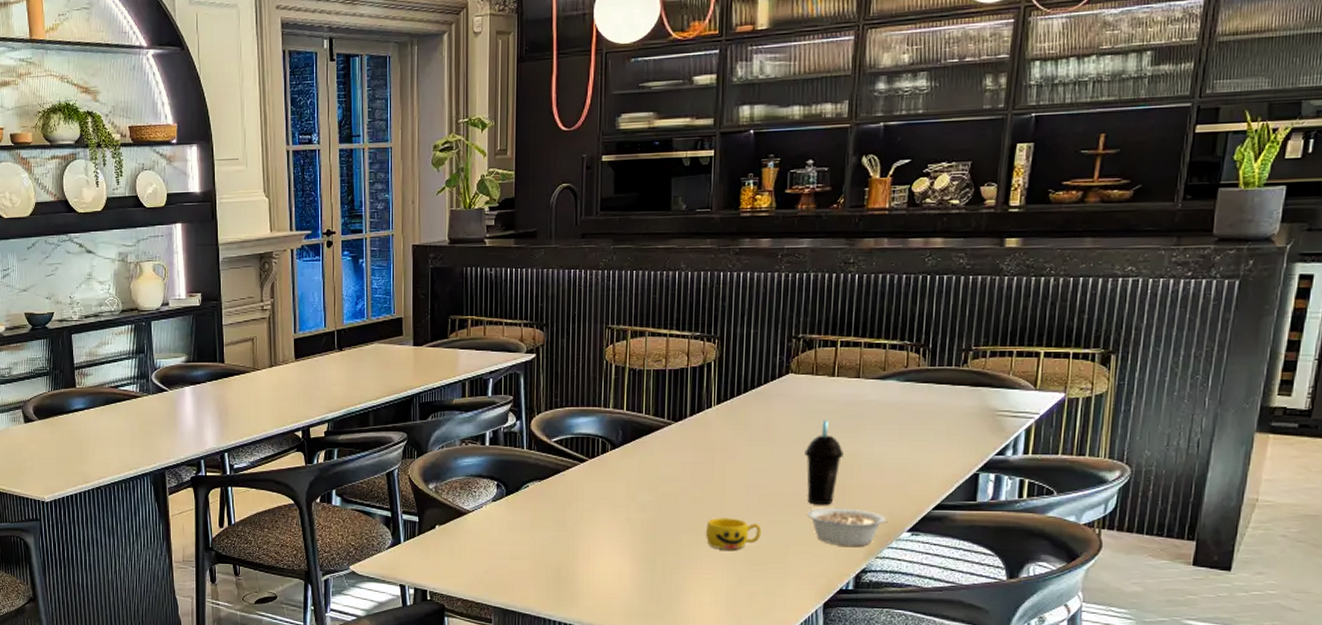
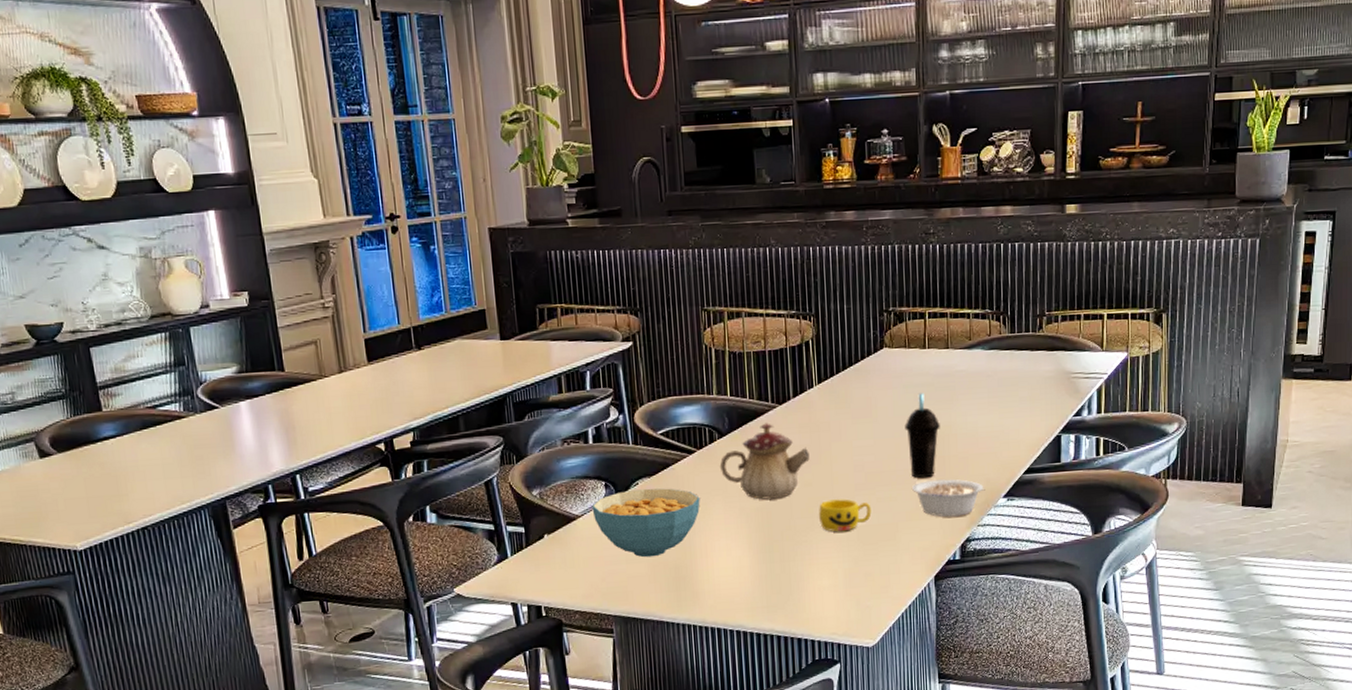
cereal bowl: none [482,491,587,556] -> present [591,488,700,558]
teapot: none [609,438,702,513] -> present [719,423,810,500]

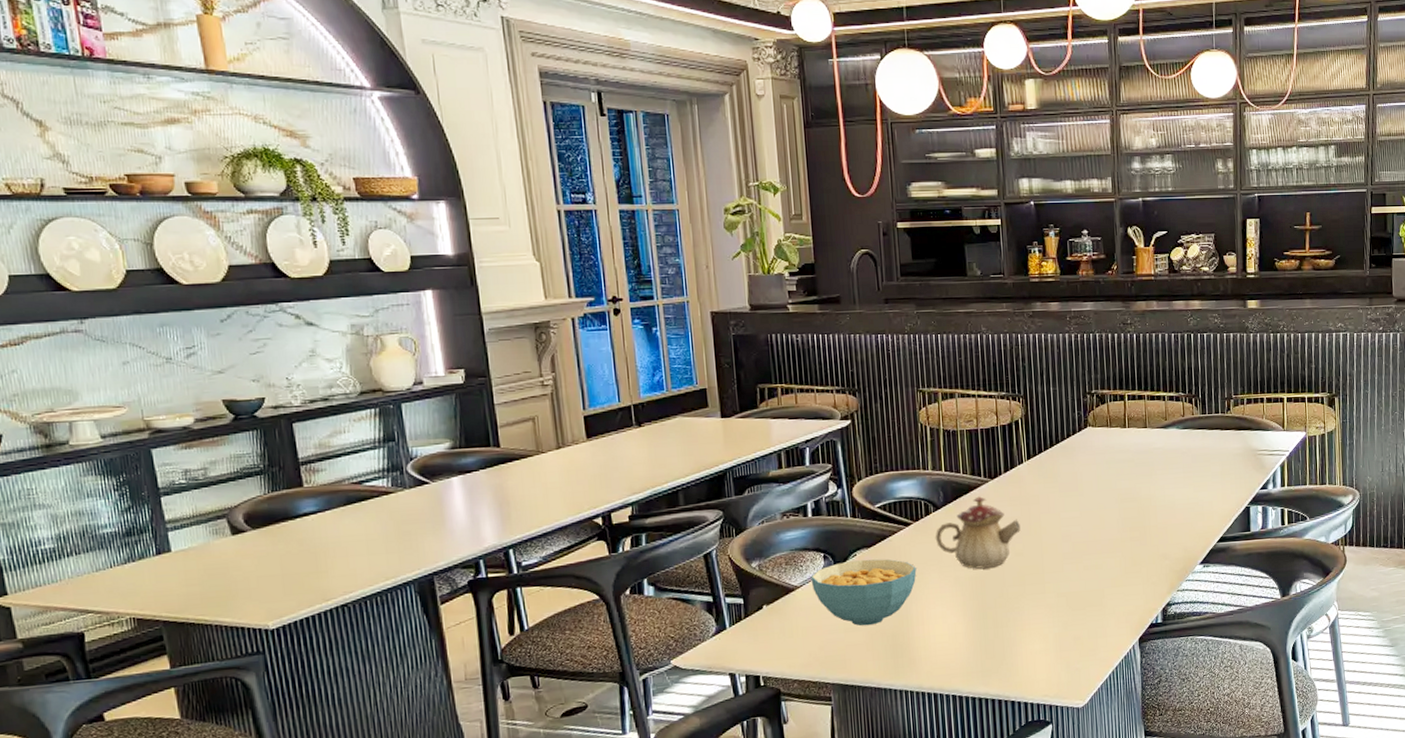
cup: present [819,499,872,532] -> none [1030,567,1079,599]
cup: present [904,393,940,478] -> none [1108,468,1141,547]
legume: present [911,479,985,517] -> none [1115,547,1183,583]

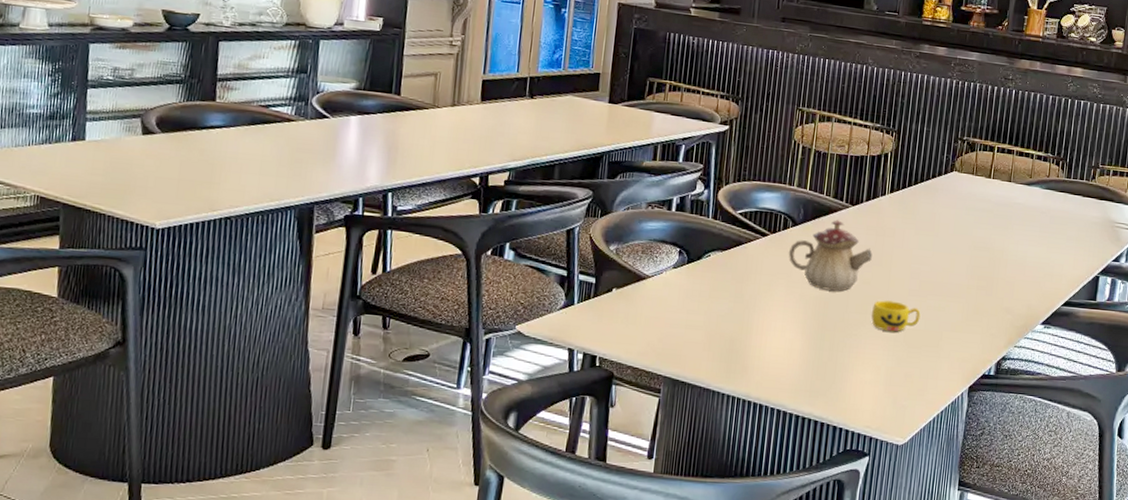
cereal bowl: present [810,559,917,626] -> none [662,260,765,327]
cup: none [1030,567,1079,599] -> present [871,300,921,332]

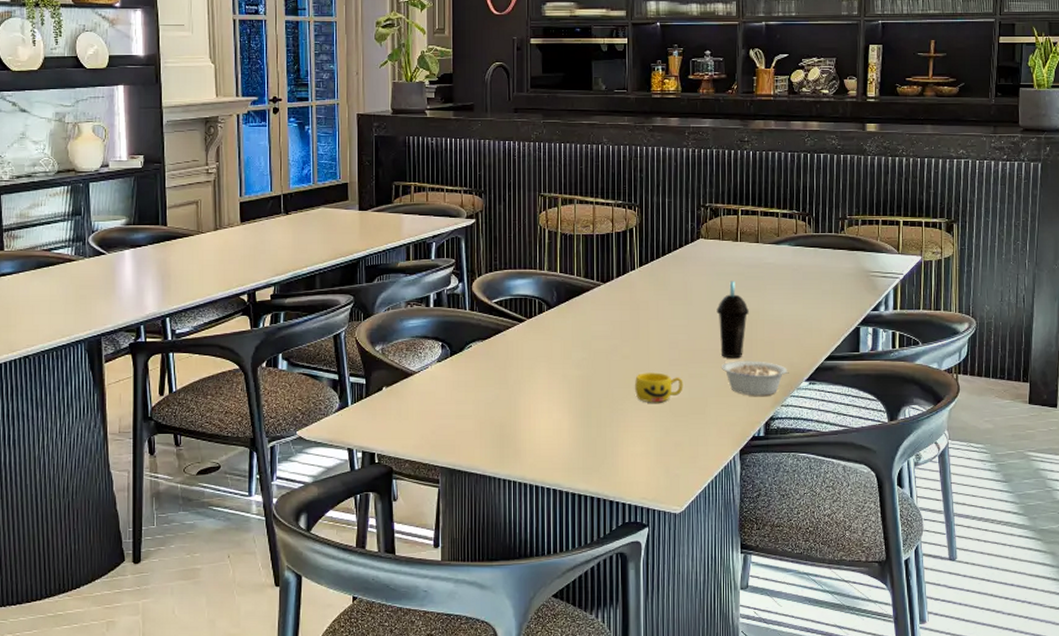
teapot: present [788,220,872,292] -> none [546,299,629,369]
legume: none [959,297,1026,335] -> present [721,361,789,396]
cup: none [961,217,994,295] -> present [716,281,749,358]

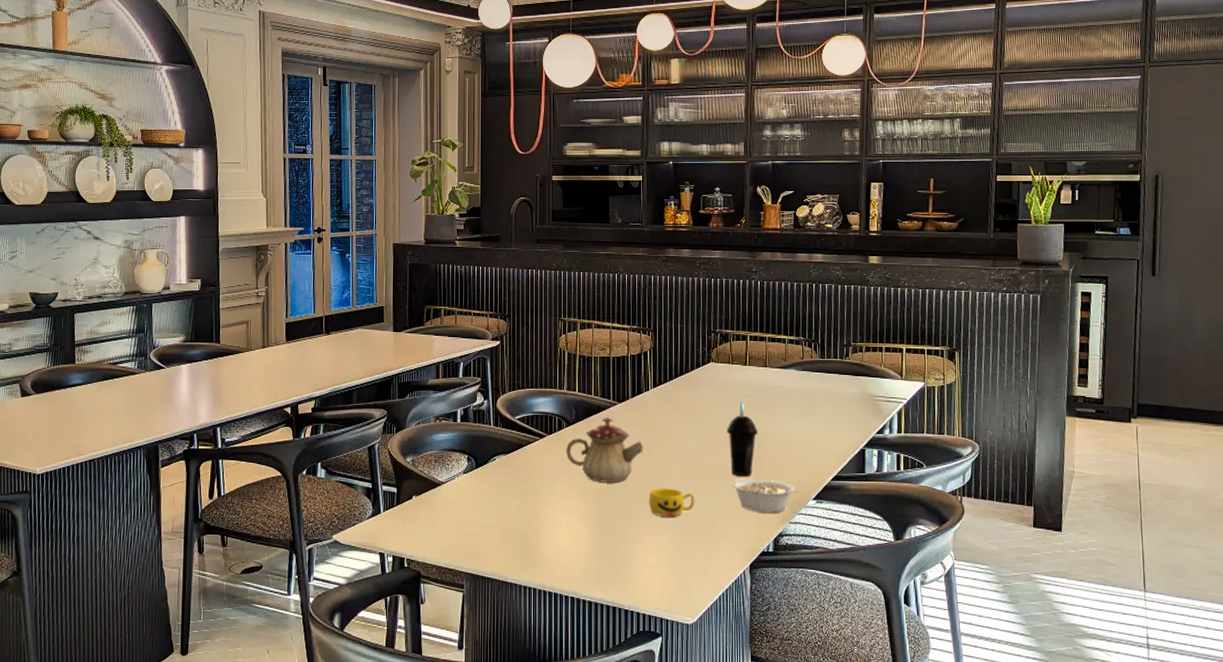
teapot: none [546,299,629,369] -> present [565,417,643,484]

